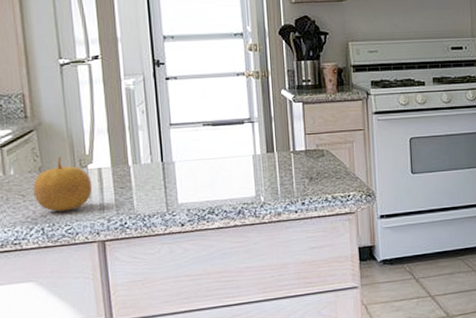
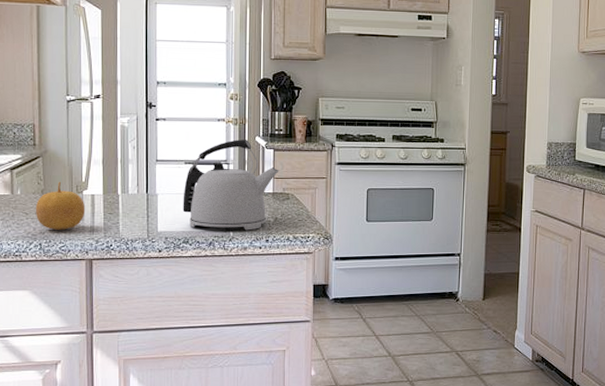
kettle: none [204,94,311,196] -> present [183,139,279,231]

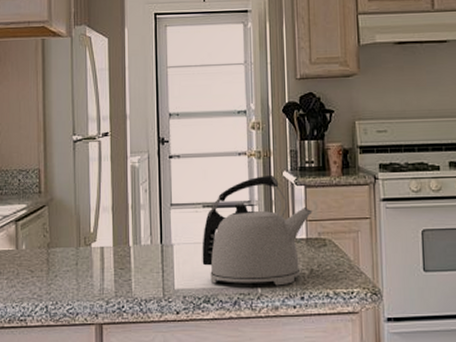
fruit: present [35,181,86,230] -> none [41,233,95,289]

